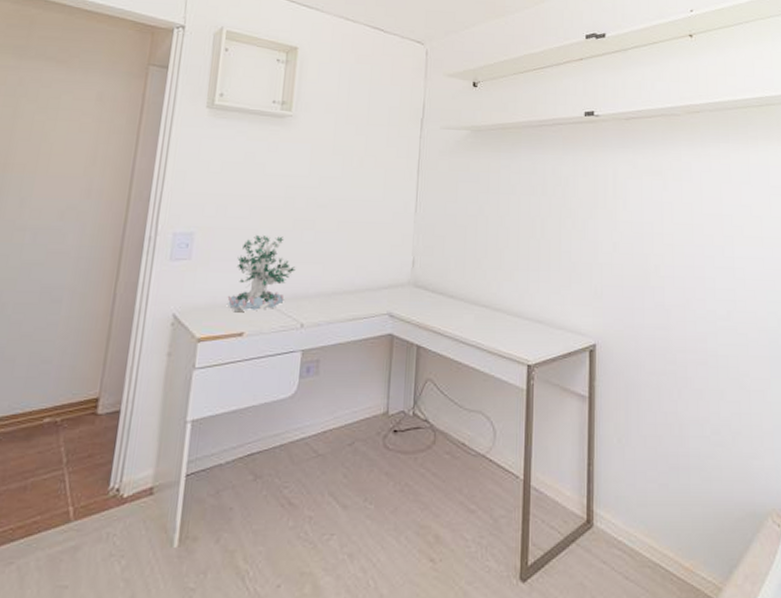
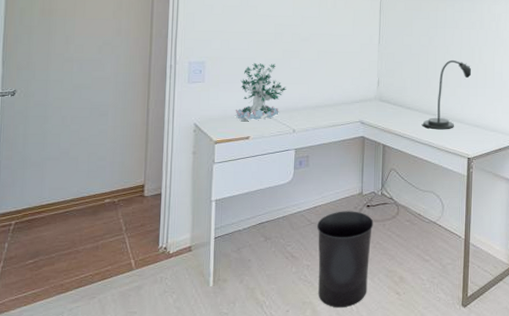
waste bin: none [322,438,402,582] -> present [317,211,374,308]
desk lamp: none [467,234,532,327] -> present [421,59,472,130]

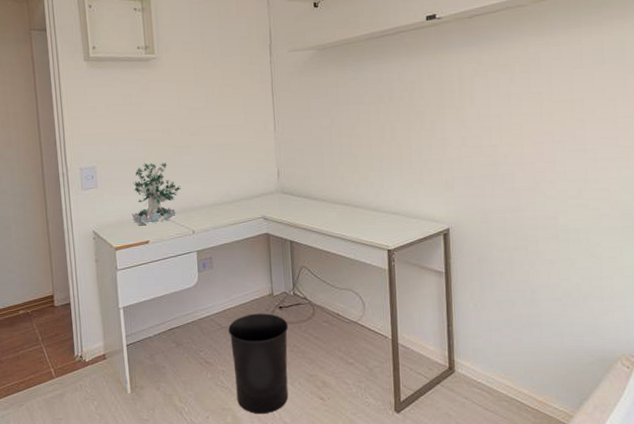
desk lamp: present [421,59,472,130] -> none [331,140,384,221]

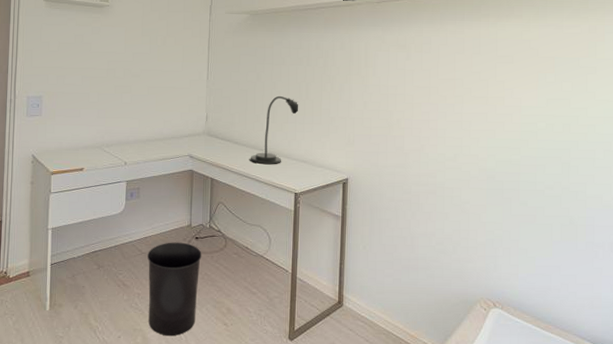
plant: present [131,162,181,225] -> none [70,97,119,153]
desk lamp: none [331,140,384,221] -> present [249,95,299,165]

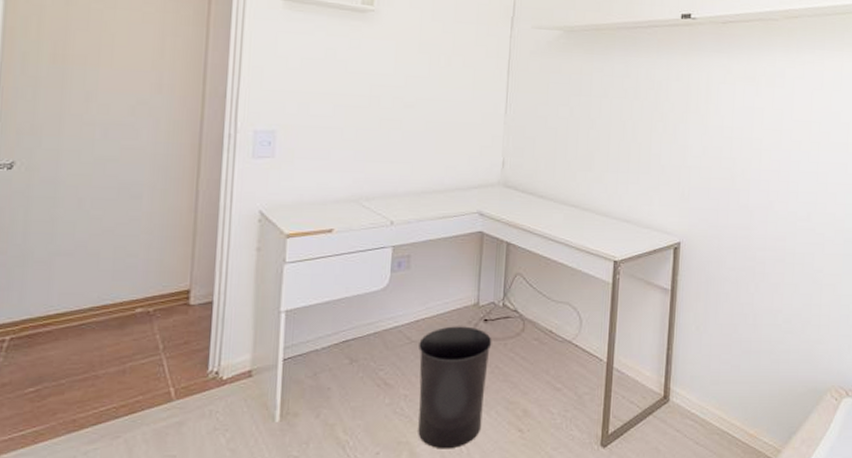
desk lamp: present [249,95,299,165] -> none [556,136,623,225]

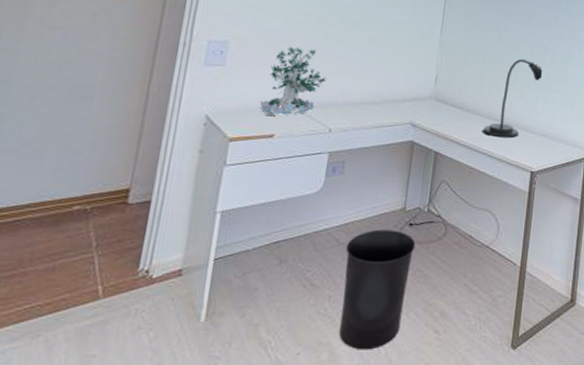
plant: none [314,133,384,209] -> present [258,46,327,115]
desk lamp: none [556,136,623,225] -> present [481,58,543,138]

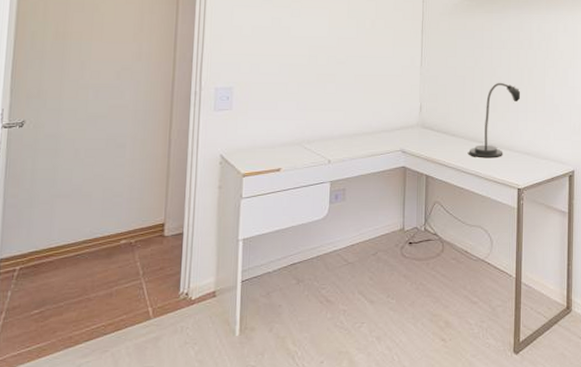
plant: present [258,46,327,115] -> none [265,87,322,151]
waste bin: present [339,229,416,350] -> none [354,249,416,358]

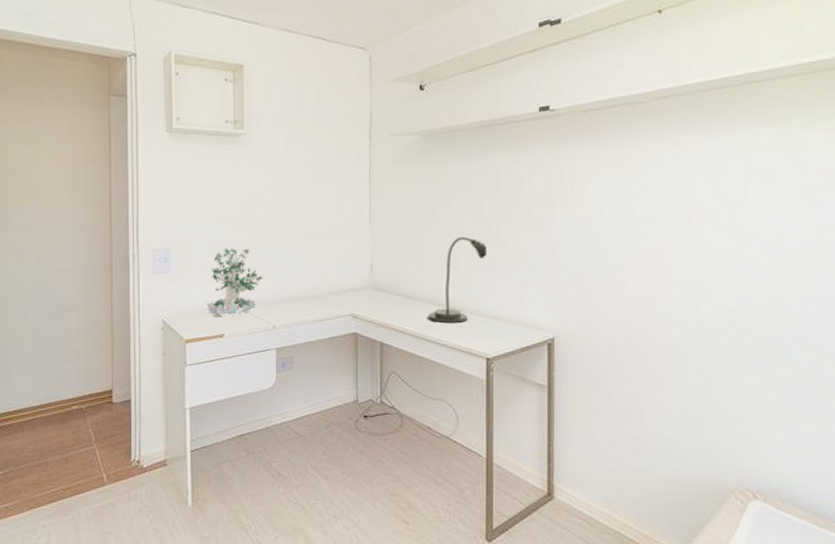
plant: none [265,87,322,151] -> present [206,247,263,316]

